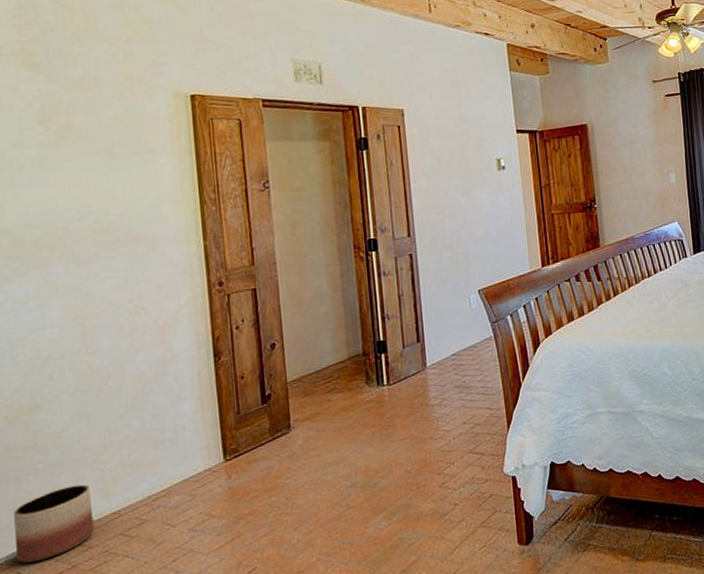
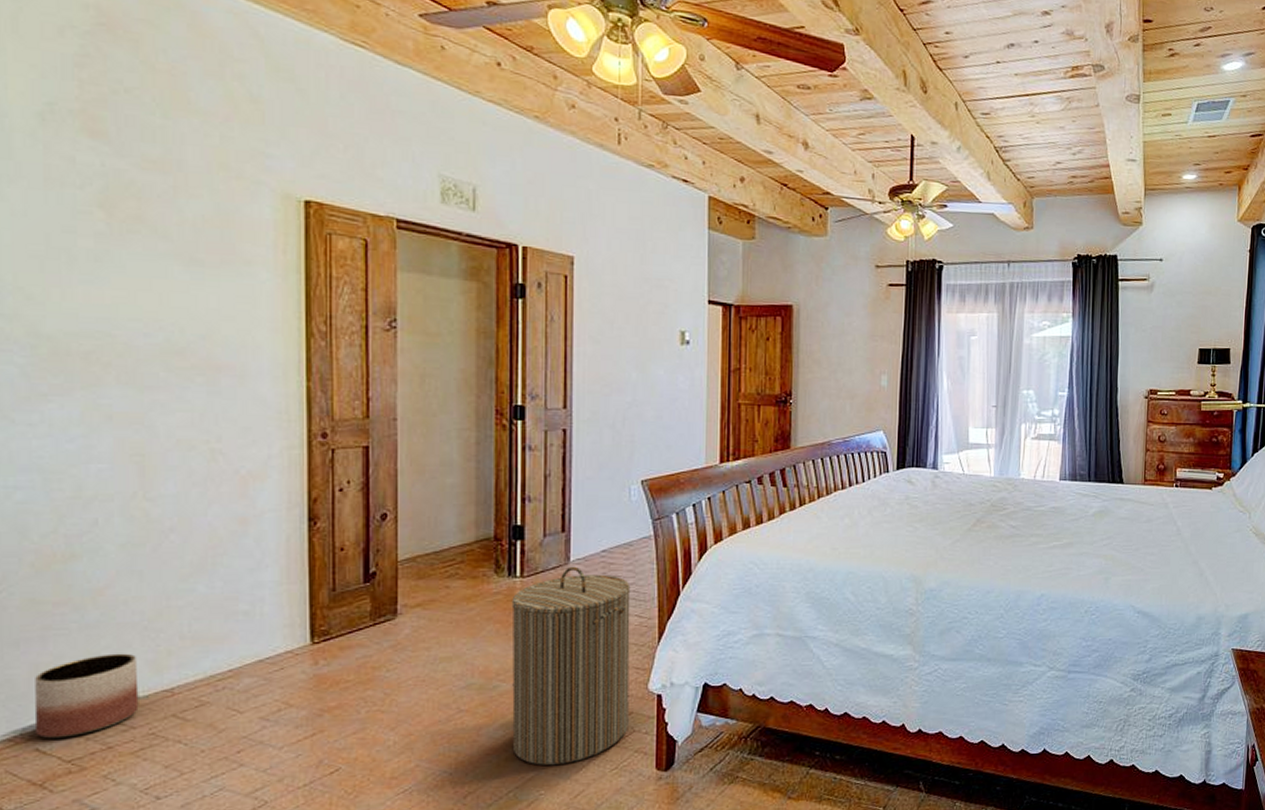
laundry hamper: none [382,370,491,550] -> present [511,566,631,766]

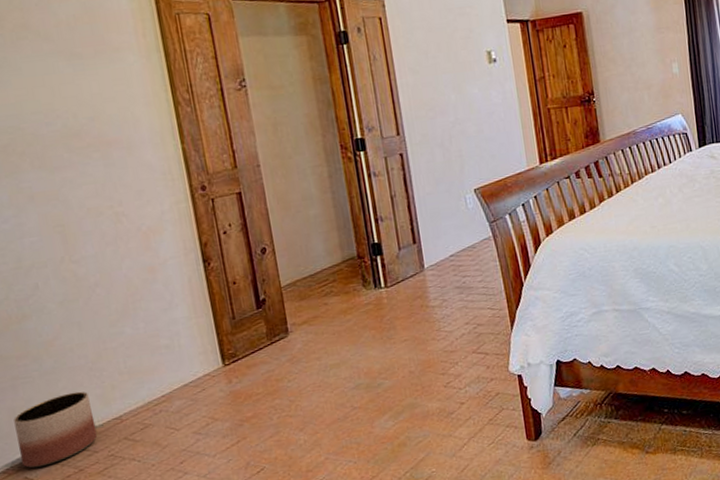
laundry hamper: present [511,566,631,766] -> none [381,272,498,448]

